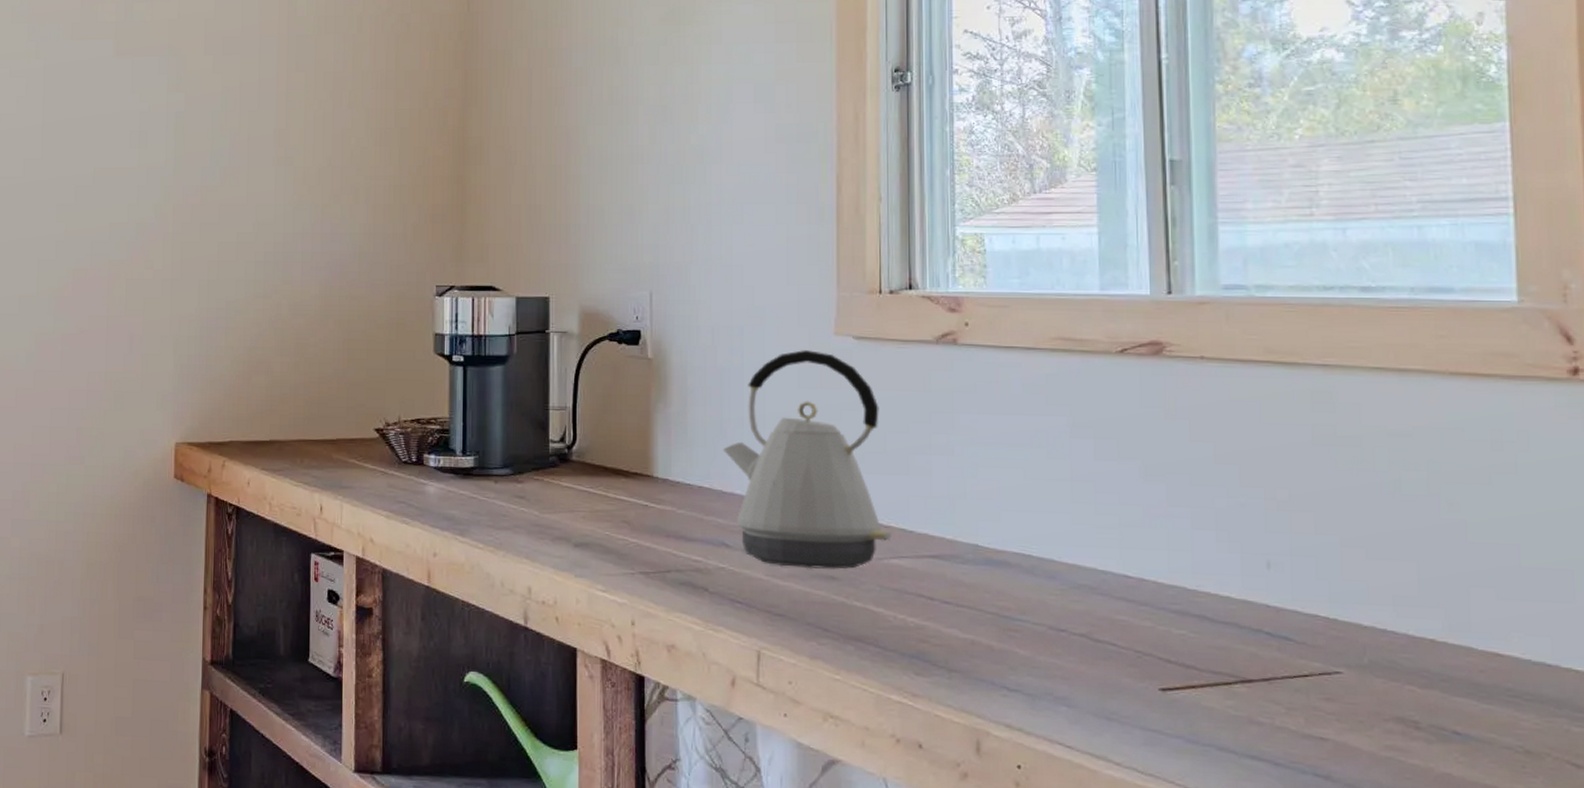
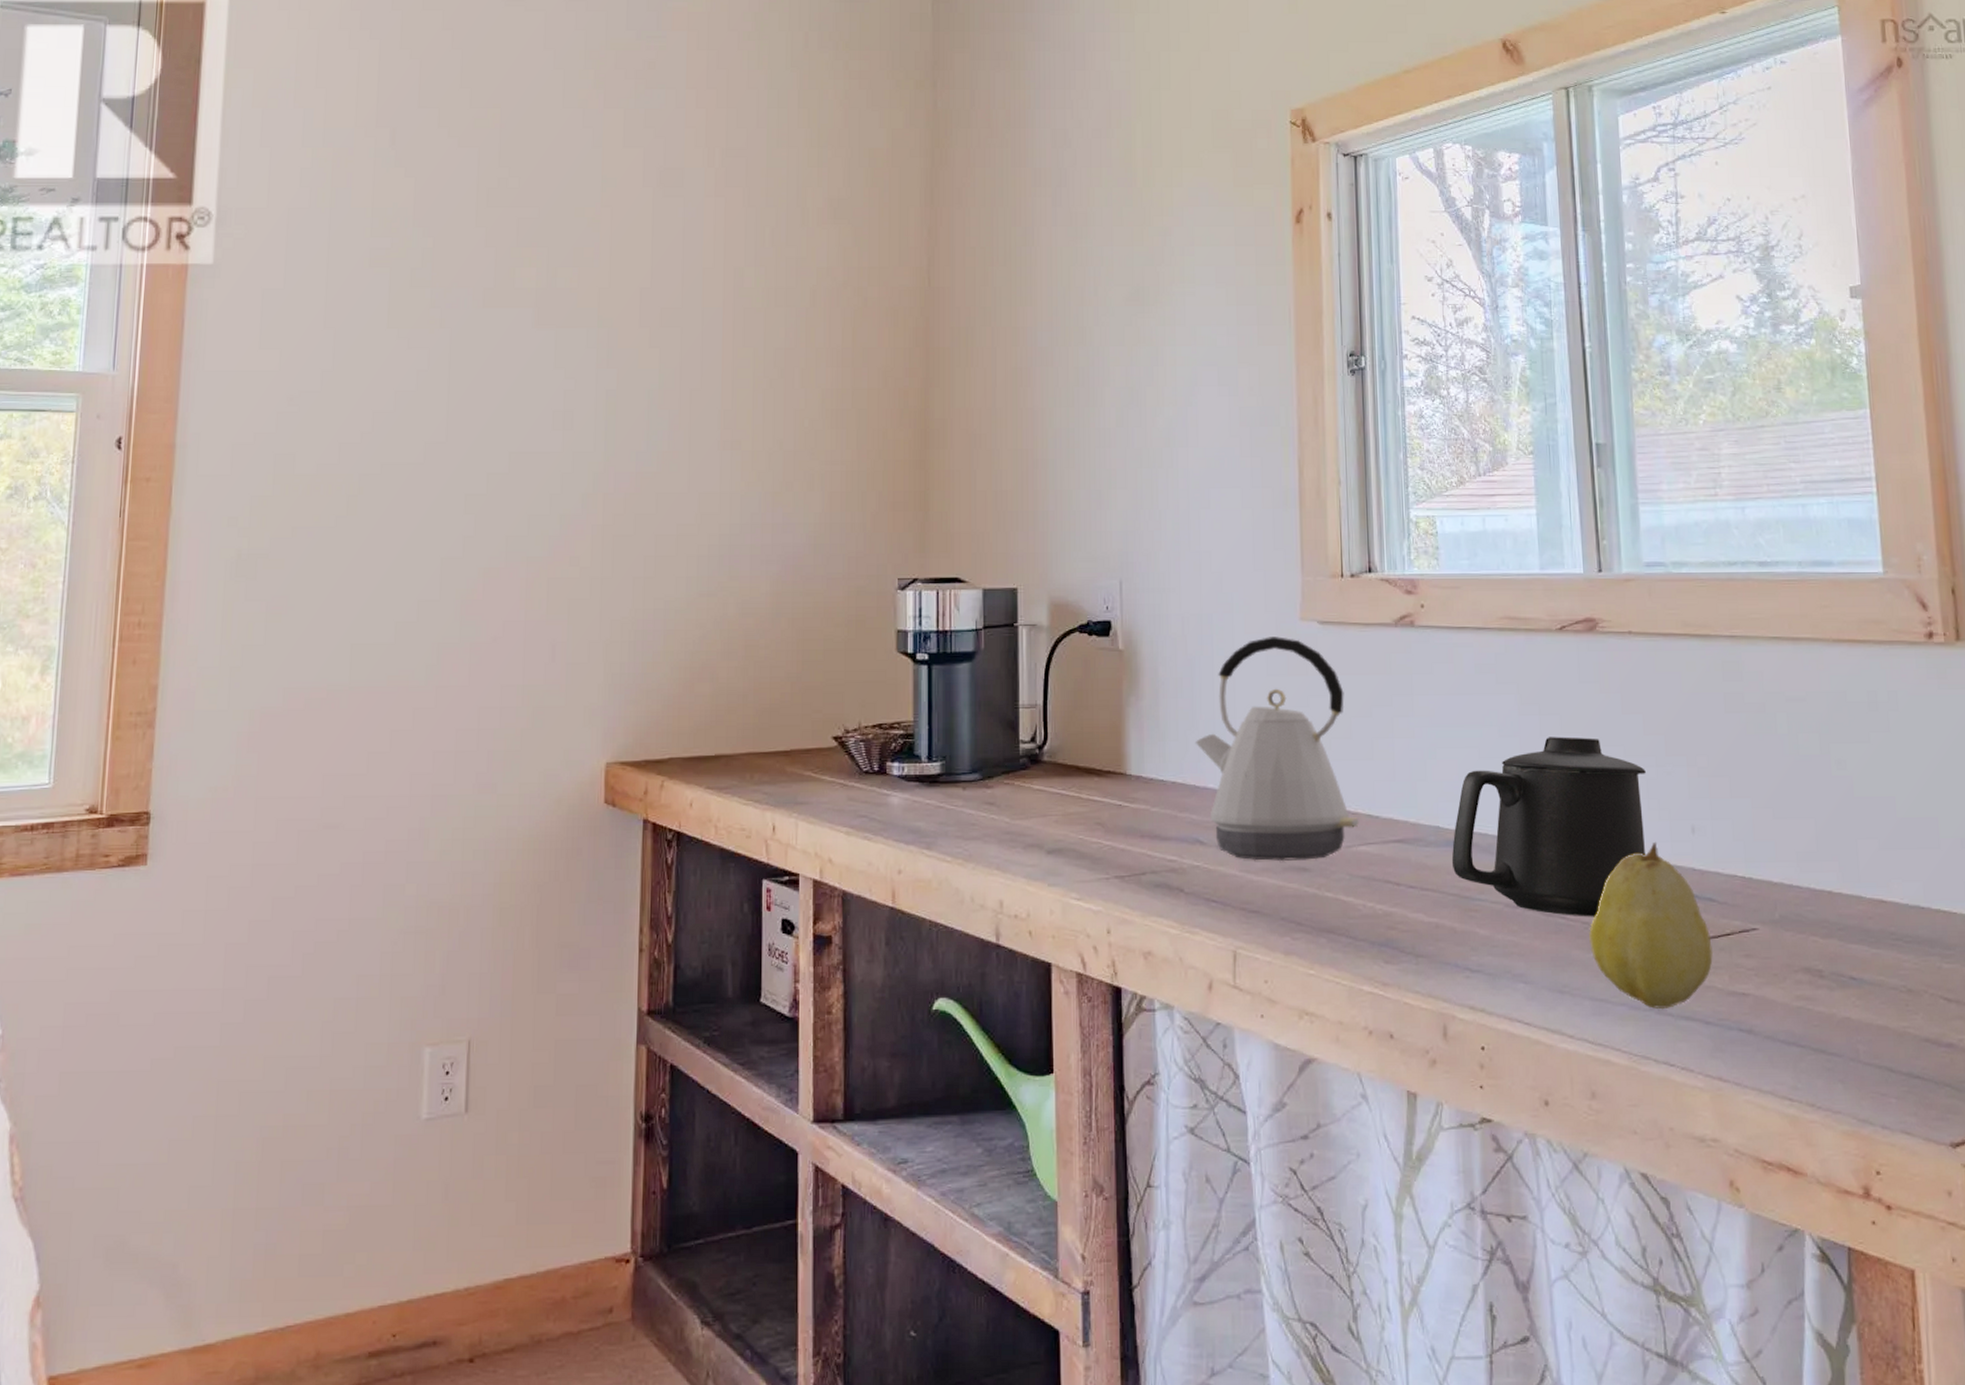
mug: none [992,461,1215,647] -> present [1452,737,1646,917]
fruit: none [1142,574,1286,747] -> present [1589,841,1713,1010]

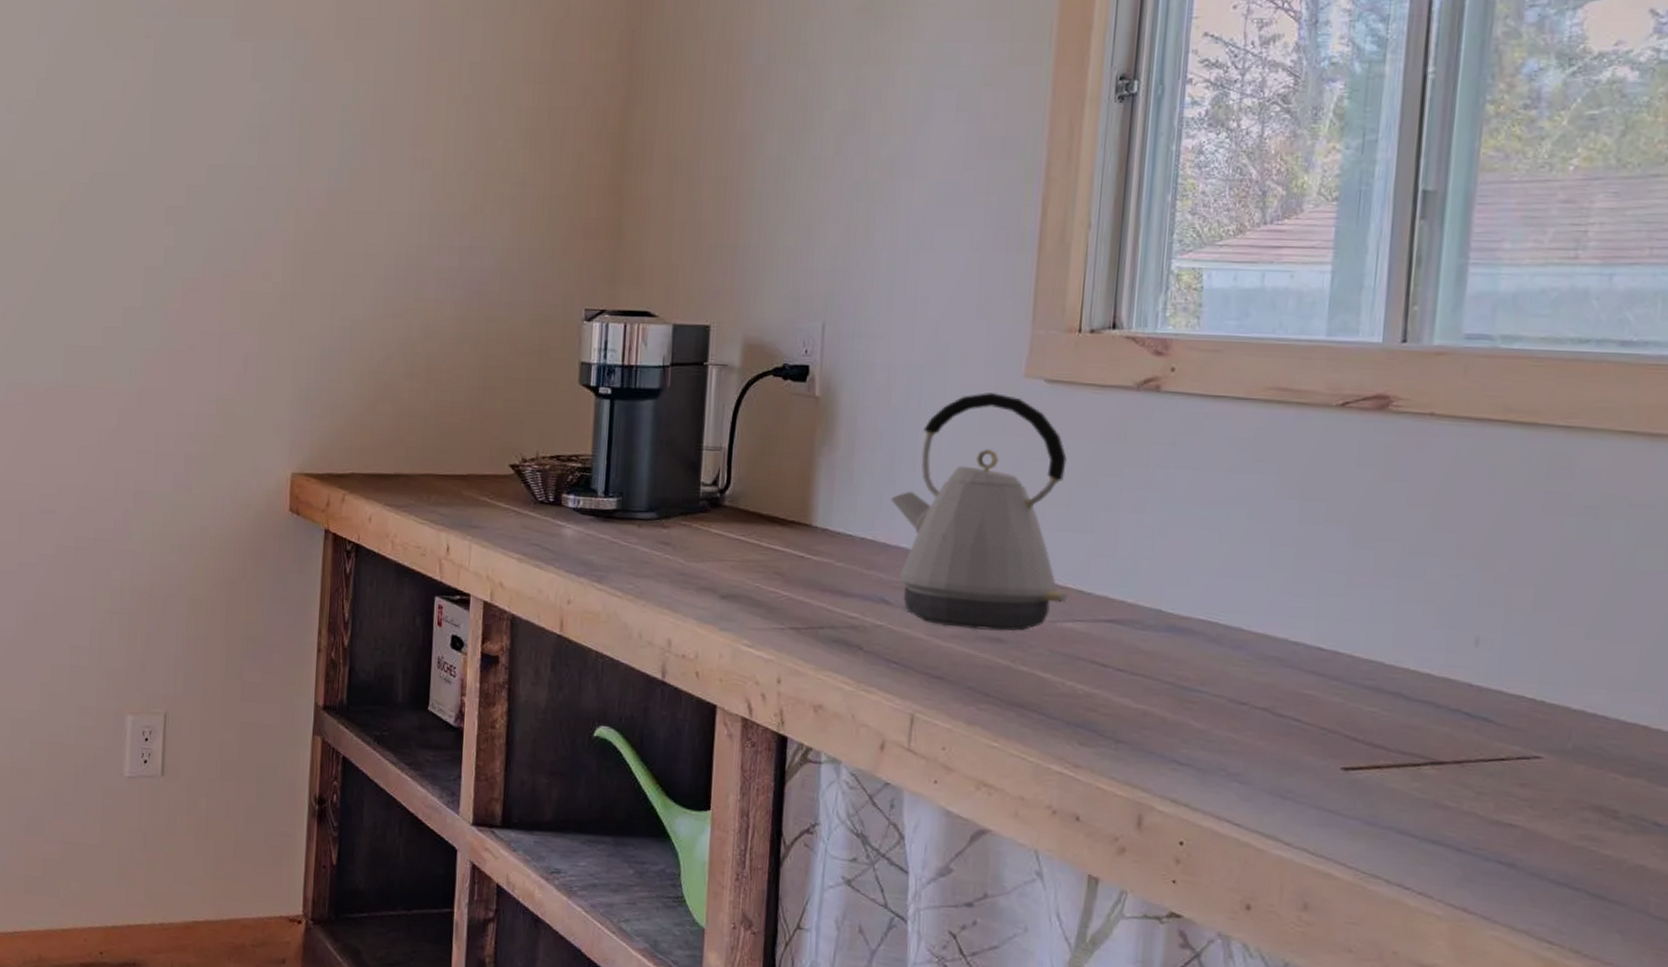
mug: present [1452,737,1646,917] -> none [1171,524,1427,724]
fruit: present [1589,841,1713,1010] -> none [1325,650,1479,830]

